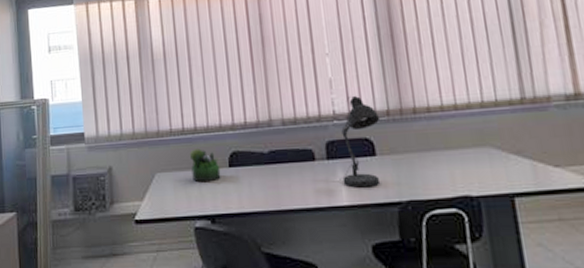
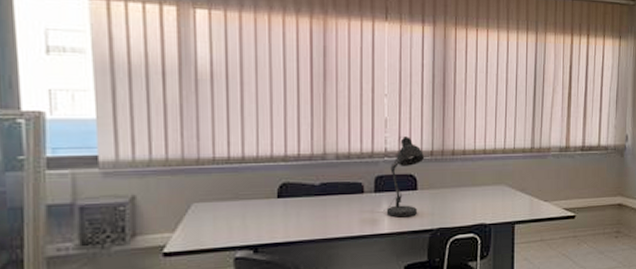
plant: present [189,149,221,183] -> none [234,179,268,213]

